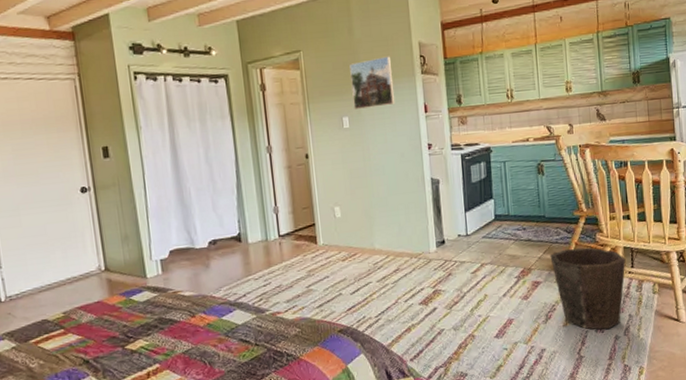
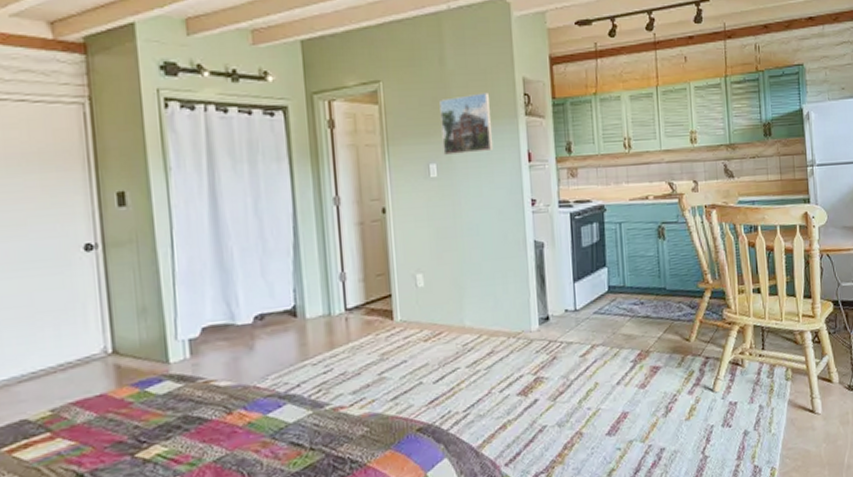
waste bin: present [550,248,626,330] -> none [671,326,756,424]

